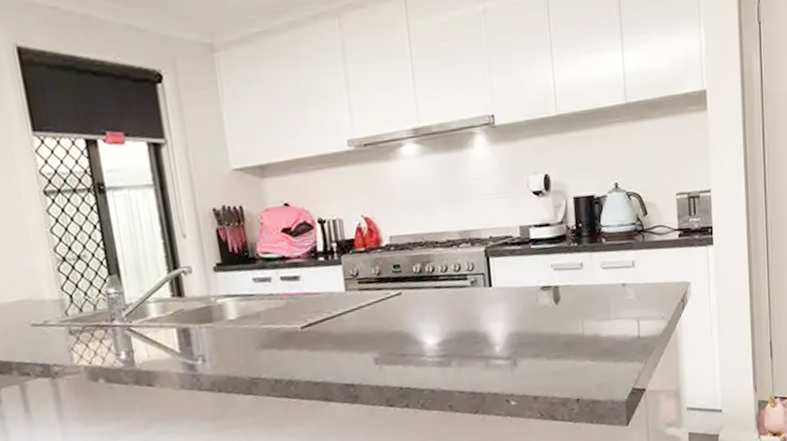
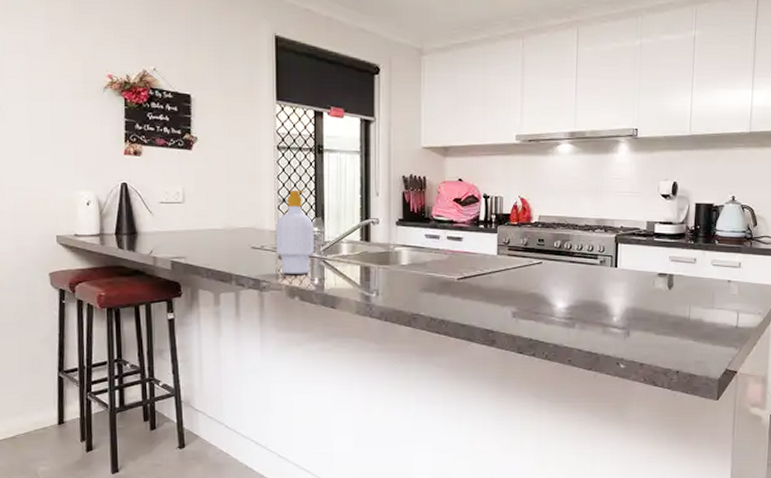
soap bottle: none [58,244,115,353] -> present [276,191,314,274]

